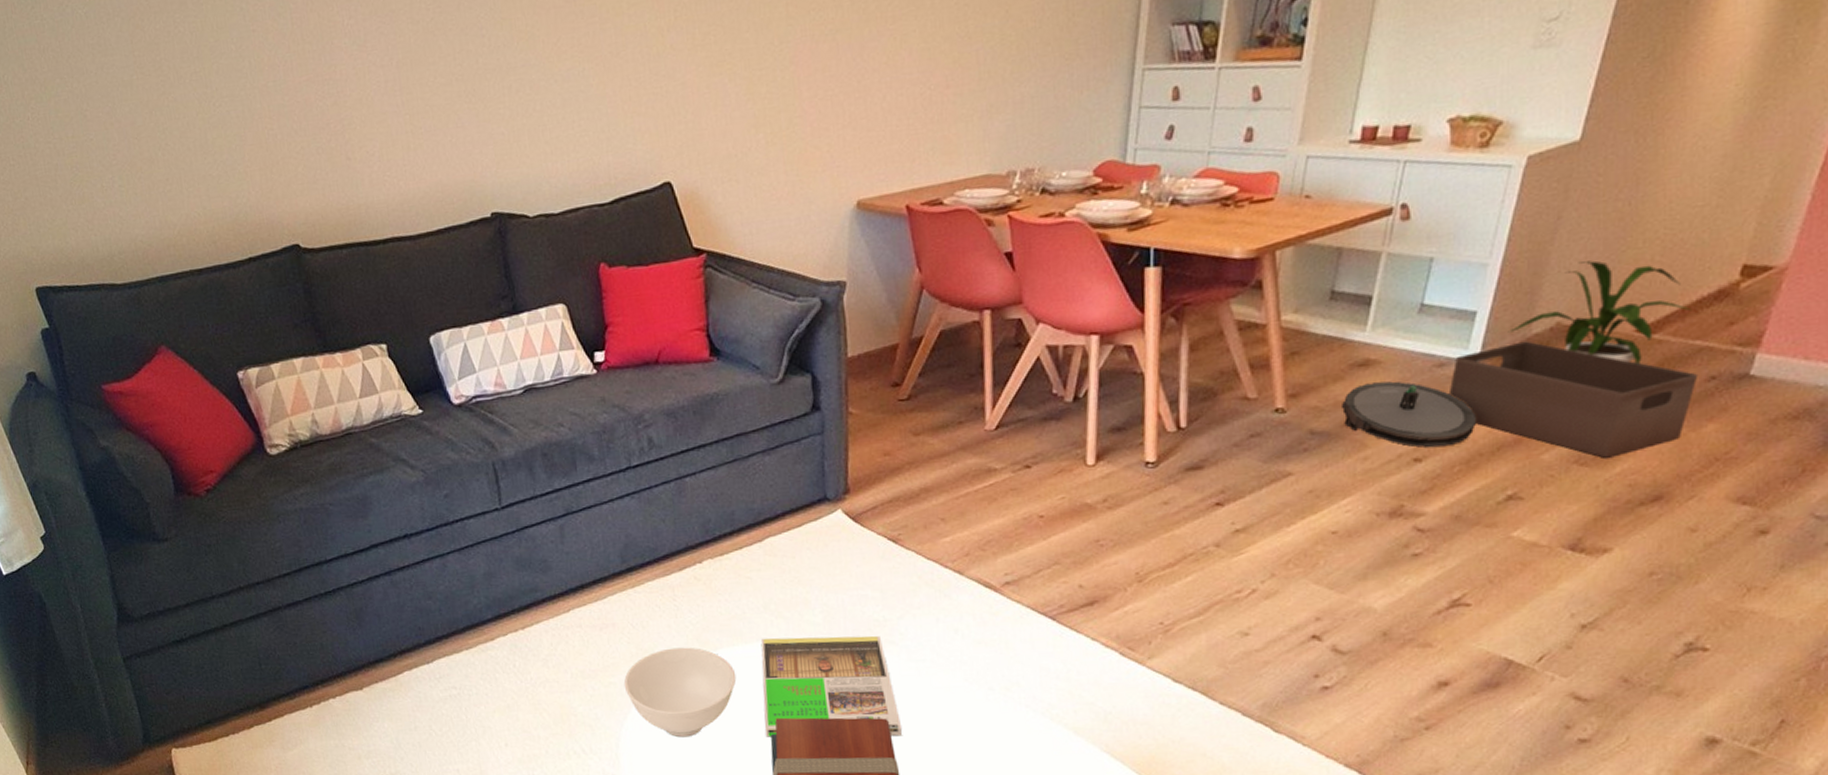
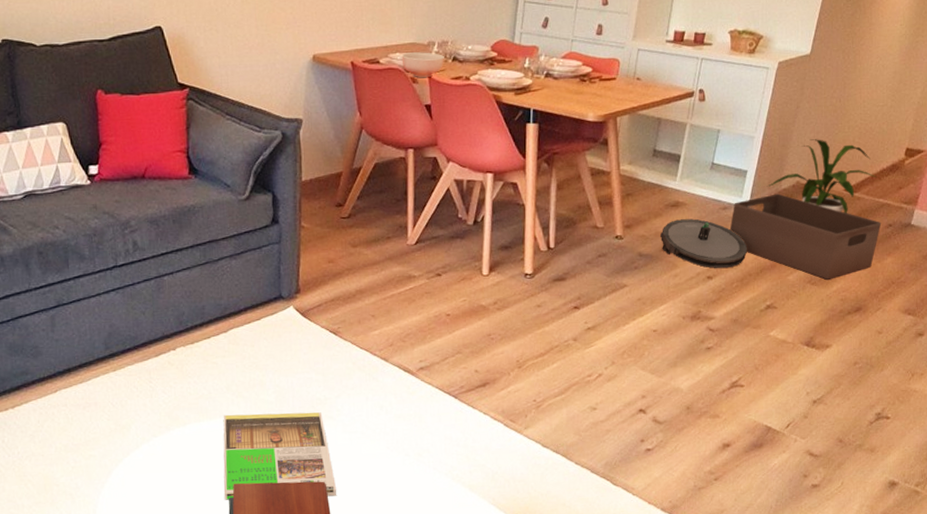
bowl: present [623,647,737,738] -> none [102,423,201,503]
bowl: none [972,185,1031,219] -> present [401,52,445,78]

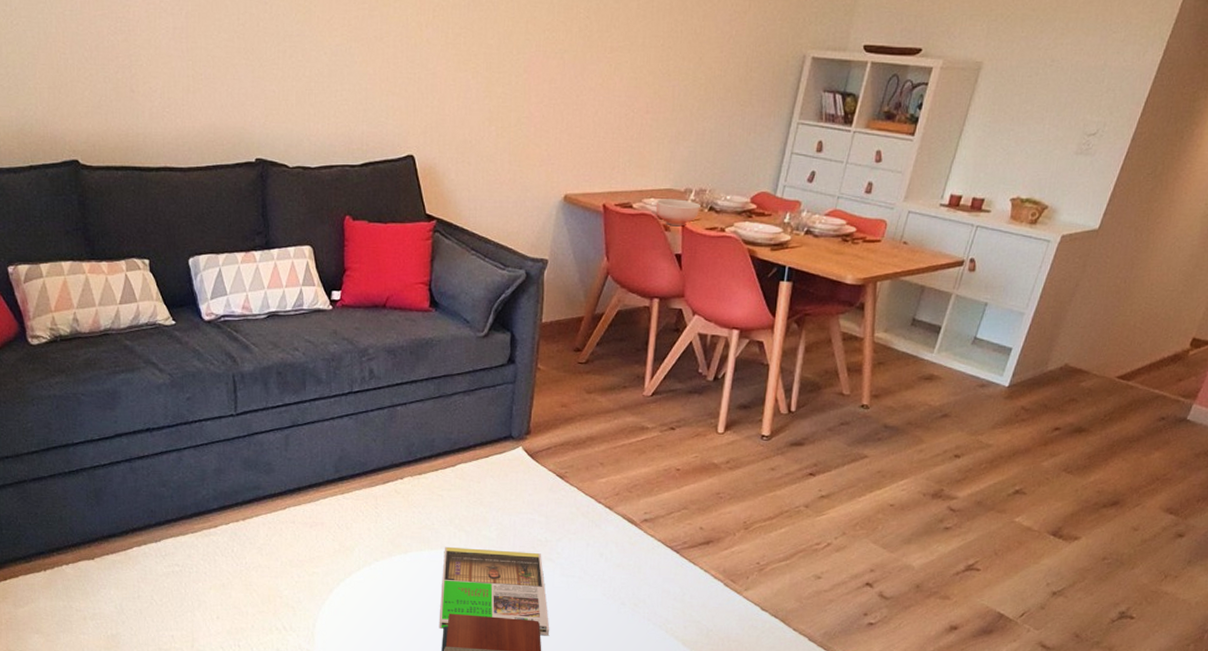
robot vacuum: present [660,219,748,269] -> none [909,393,1003,448]
storage basket: present [729,193,882,280] -> none [985,375,1154,469]
house plant: present [767,139,877,214] -> none [1031,320,1156,403]

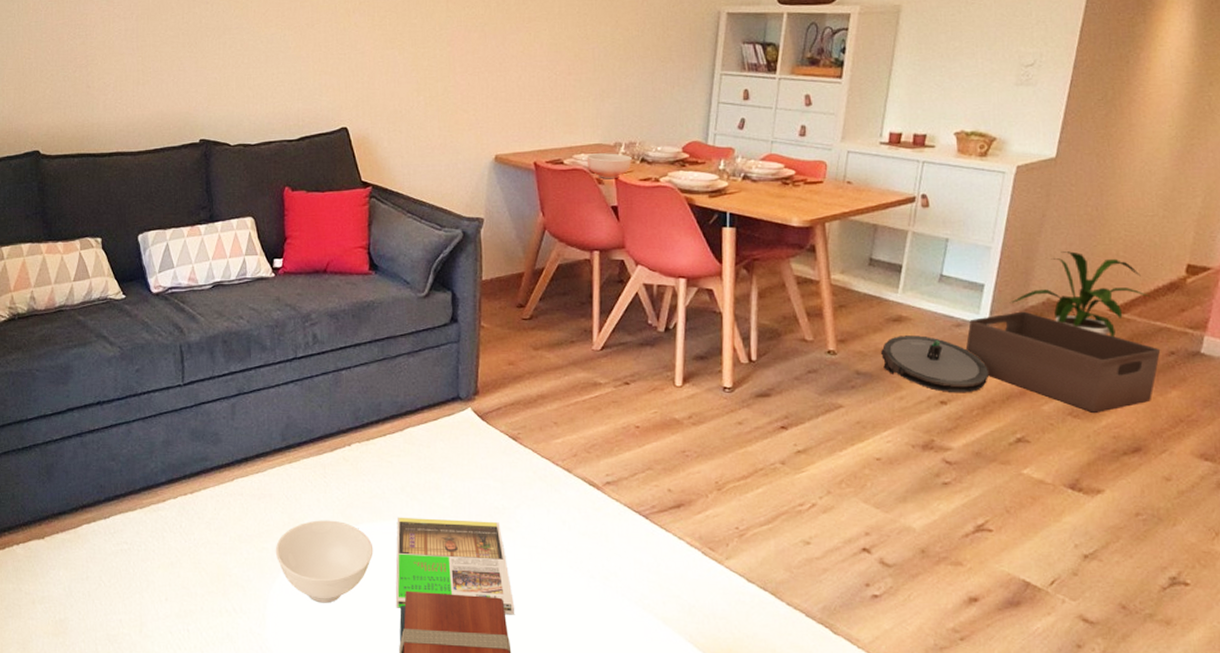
bowl: none [325,548,421,623] -> present [275,520,374,603]
robot vacuum: none [909,393,1003,448] -> present [881,335,990,393]
storage basket: none [985,375,1154,469] -> present [965,311,1161,413]
house plant: none [1031,320,1156,403] -> present [1009,251,1151,338]

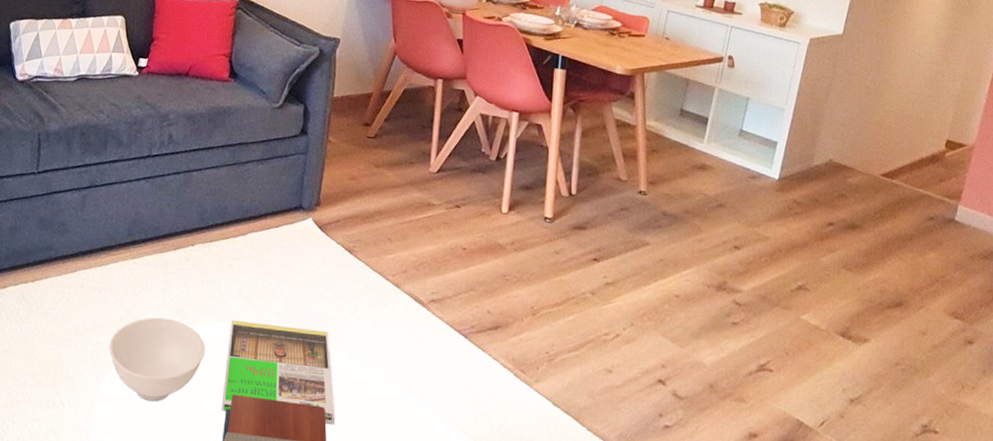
robot vacuum: present [881,335,990,393] -> none [686,182,778,240]
storage basket: present [965,311,1161,413] -> none [758,169,922,267]
house plant: present [1009,251,1151,338] -> none [798,119,916,200]

